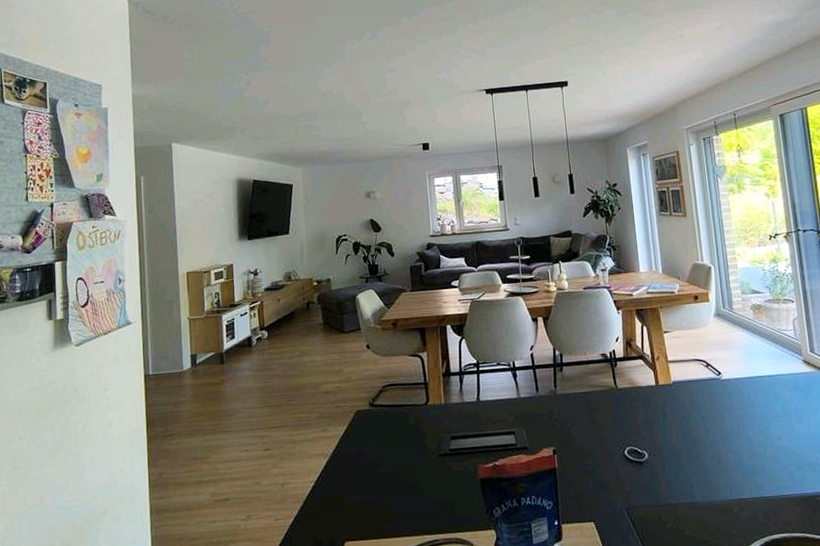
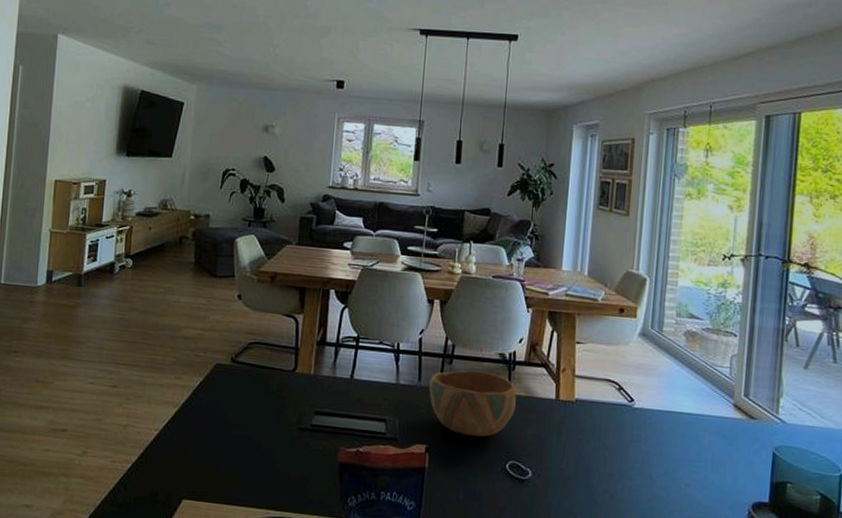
bowl: none [546,372,623,432] -> present [429,370,517,437]

